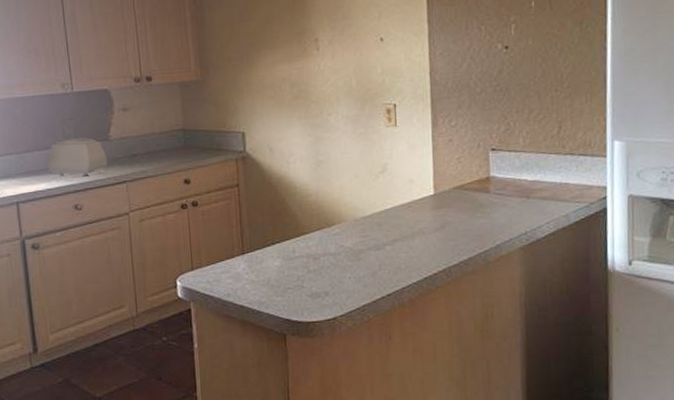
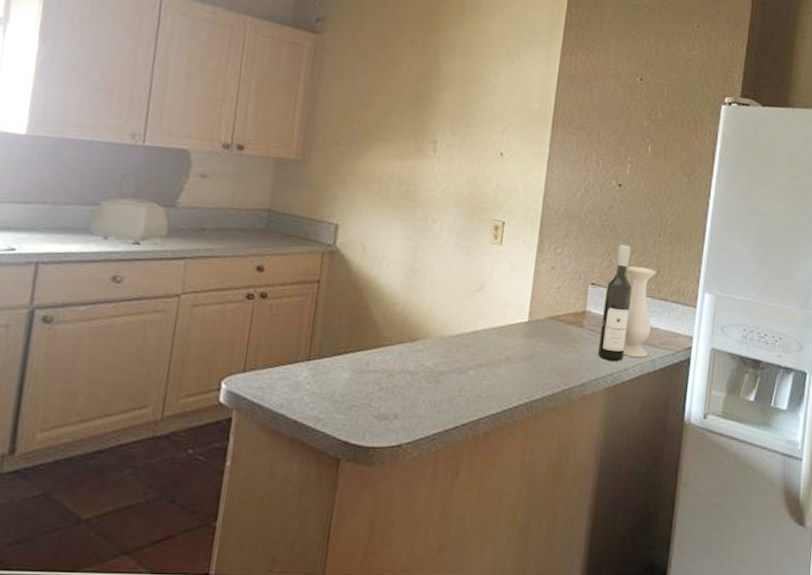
bottle: none [507,106,536,221] -> present [597,244,633,361]
vase: none [526,125,561,214] -> present [623,266,657,358]

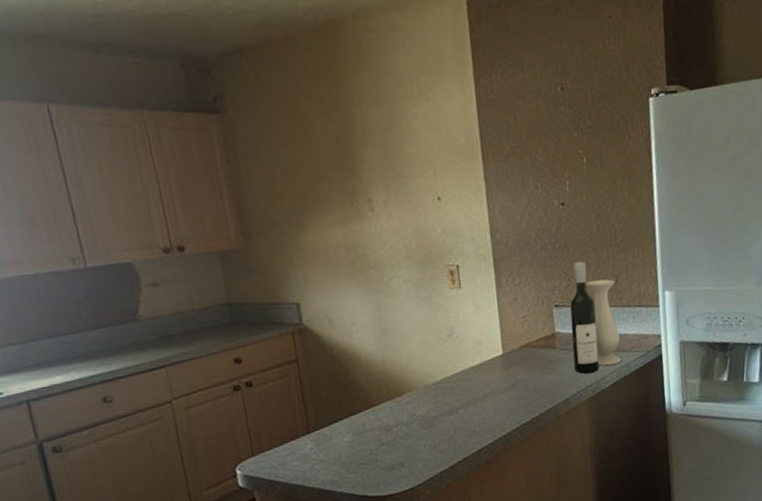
toaster: present [89,197,169,245] -> none [62,319,140,365]

